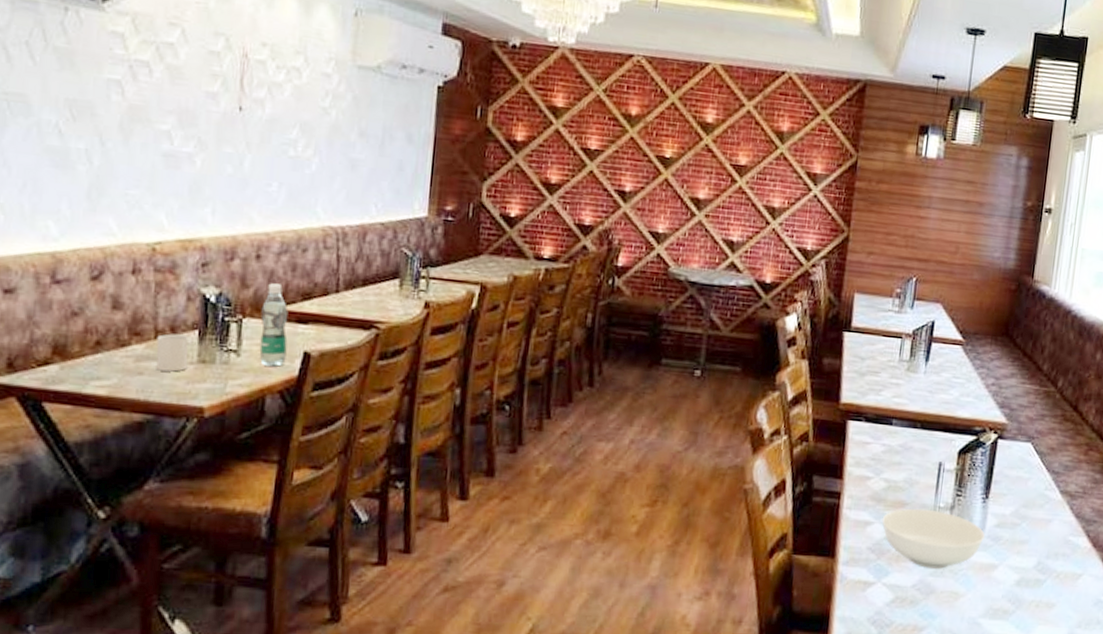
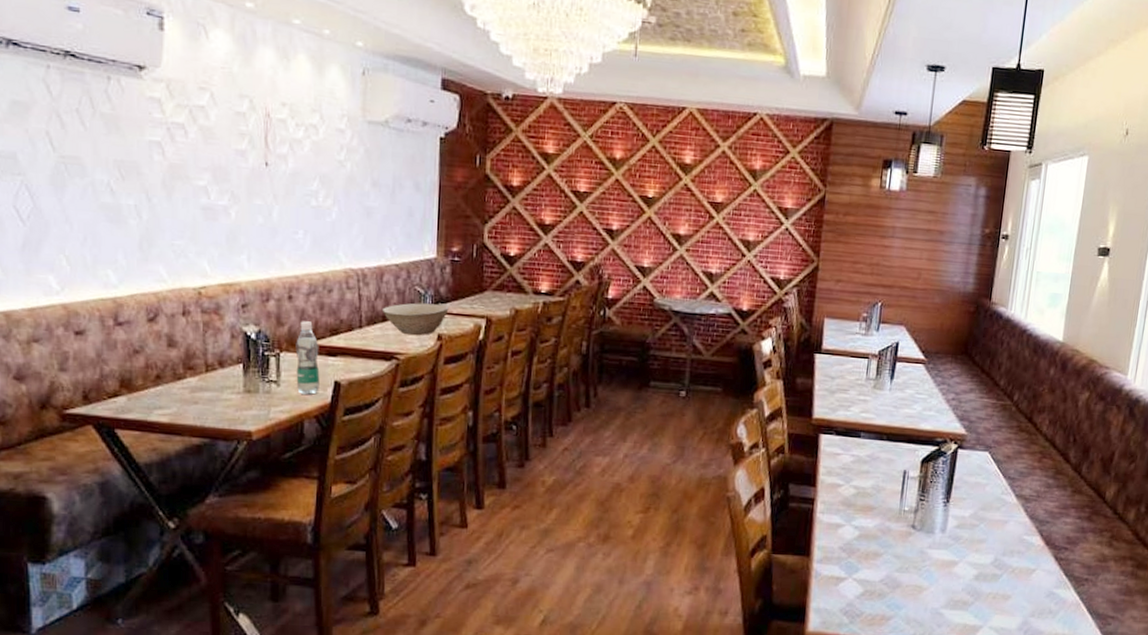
cup: present [156,333,189,372] -> none [207,367,236,401]
bowl: none [363,266,439,303] -> present [383,303,449,336]
bowl: present [881,508,985,569] -> none [852,512,946,565]

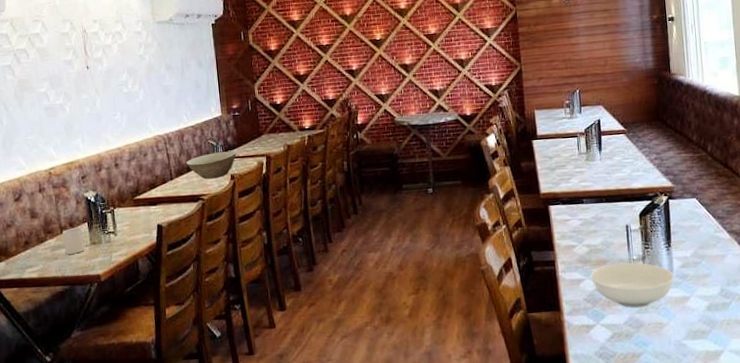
cup: none [207,367,236,401] -> present [62,227,85,255]
bottle: present [295,321,320,395] -> none [124,181,147,239]
bowl: none [852,512,946,565] -> present [590,262,674,308]

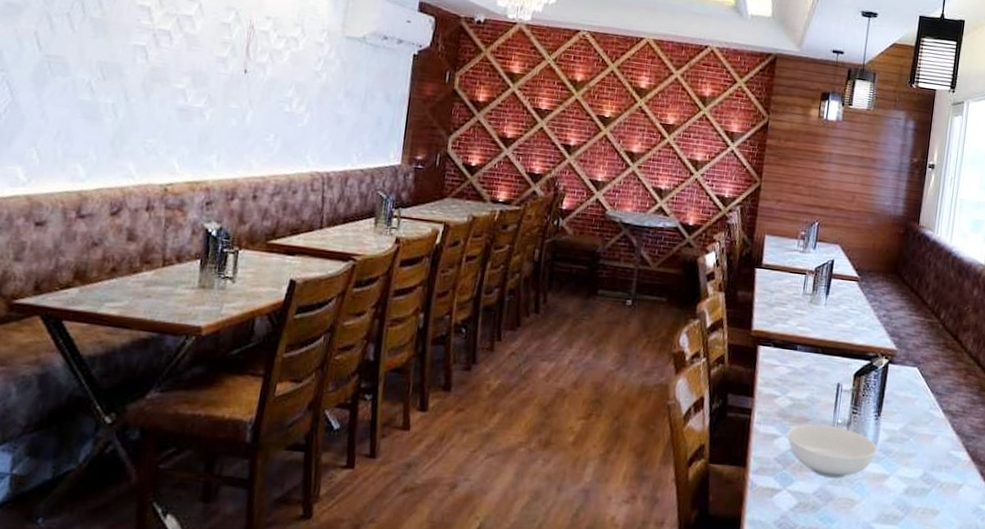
cup: present [62,227,85,255] -> none [162,262,192,296]
bowl: present [186,151,237,180] -> none [344,206,409,238]

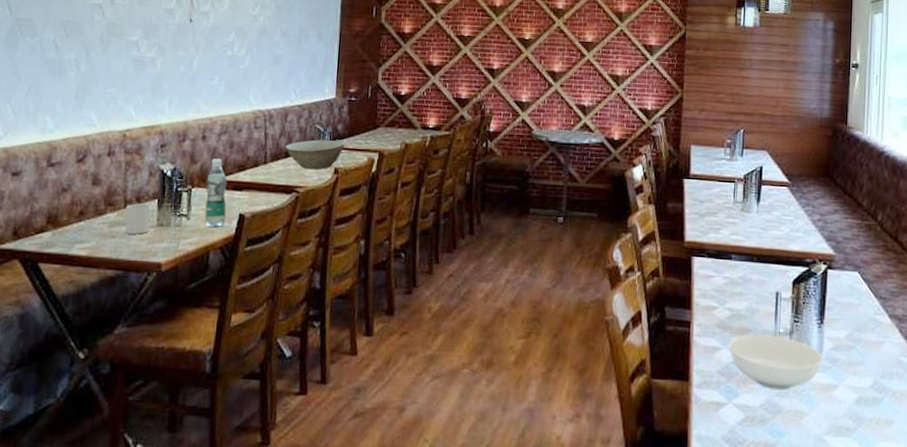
cup: none [162,262,192,296] -> present [125,203,150,234]
bottle: none [252,220,279,292] -> present [204,158,227,227]
bowl: none [344,206,409,238] -> present [286,139,345,170]

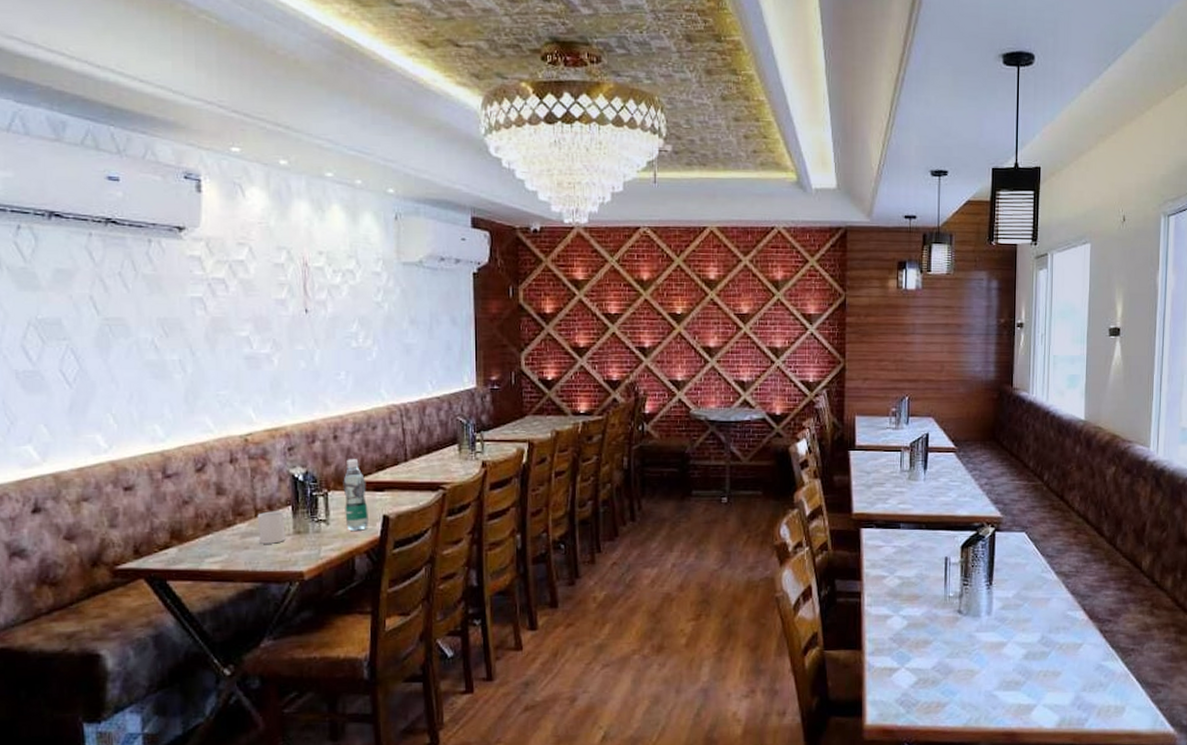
bowl: present [286,139,345,170] -> none [427,432,491,465]
bowl: present [728,334,823,390] -> none [899,599,992,651]

